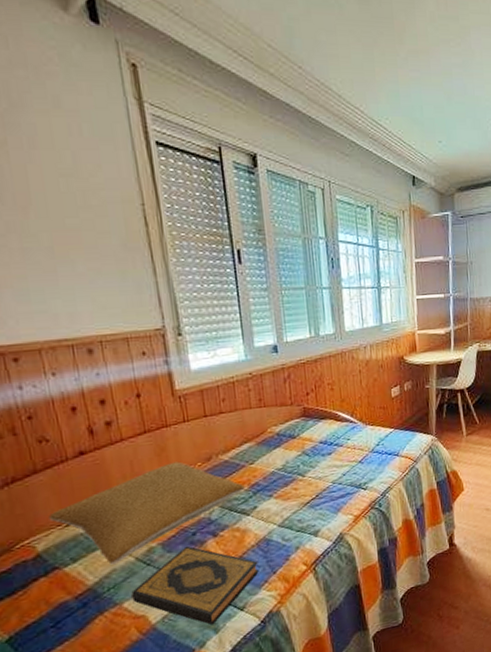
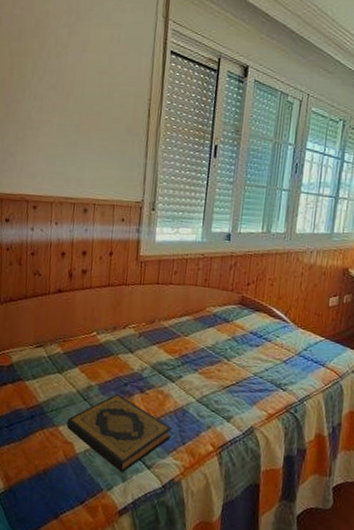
pillow: present [48,461,245,565] -> none [25,316,176,391]

